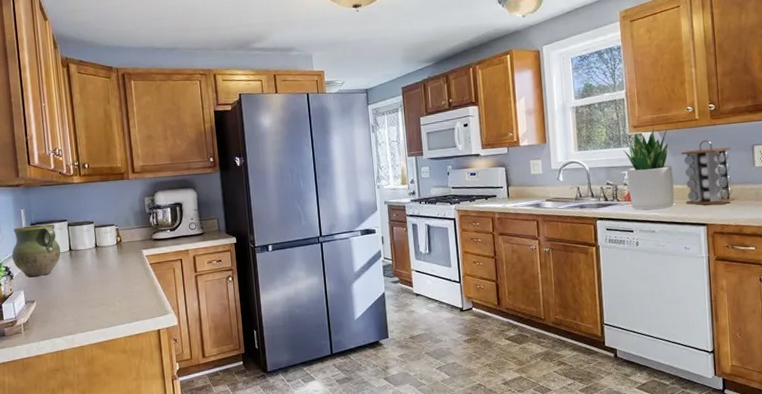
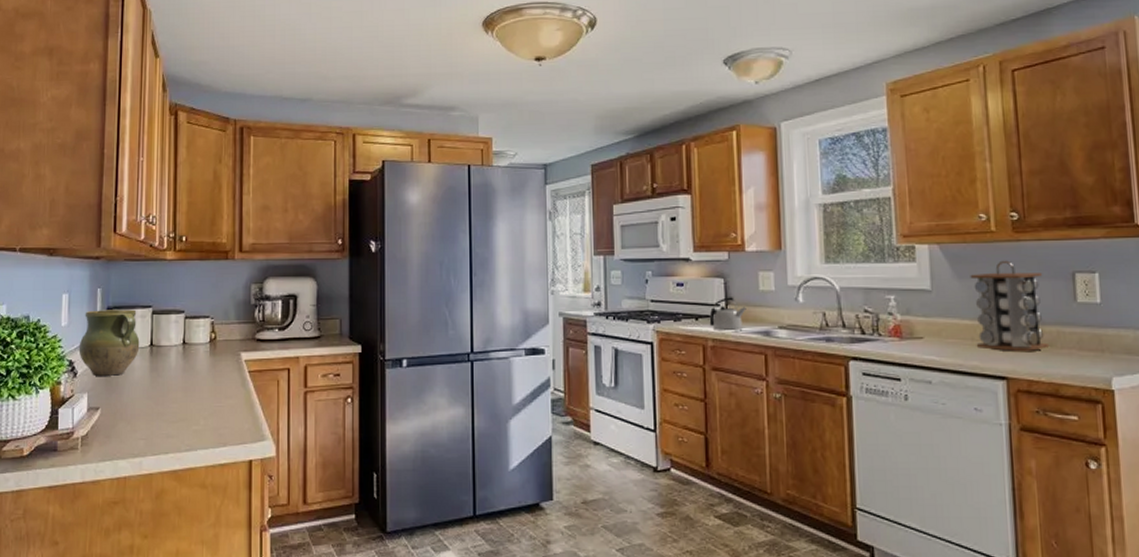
kettle: none [495,180,522,207] -> present [709,297,746,331]
planter: present [623,126,674,210] -> none [888,237,960,352]

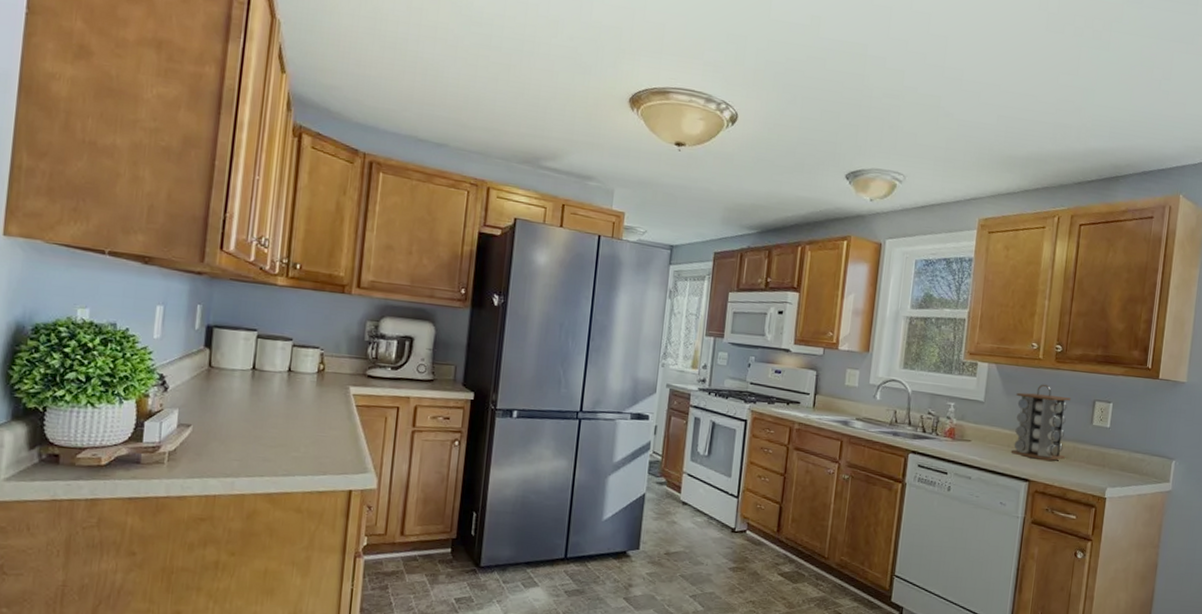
ceramic jug: present [78,309,140,376] -> none [171,326,241,395]
kettle: present [709,297,746,331] -> none [798,388,832,419]

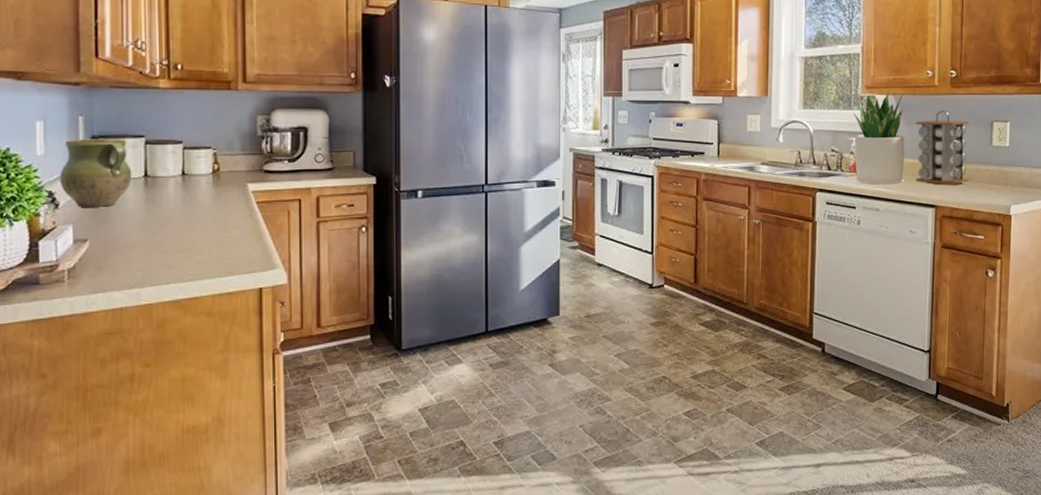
ceramic jug: none [171,326,241,395] -> present [59,139,132,207]
planter: none [950,357,1007,454] -> present [853,89,905,185]

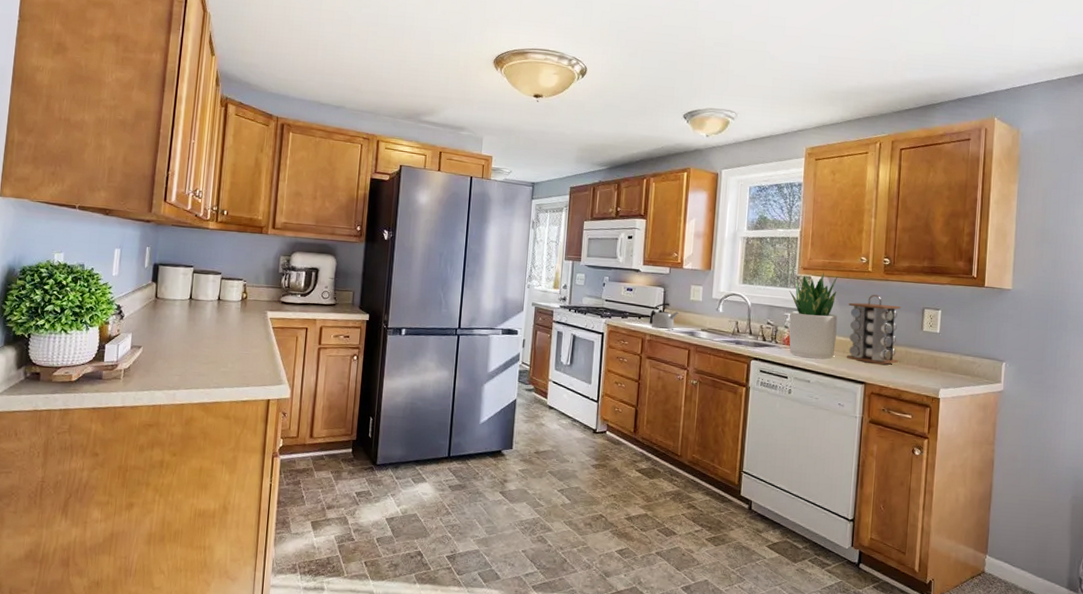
ceramic jug: present [59,139,132,207] -> none [126,265,181,321]
kettle: none [703,137,735,167] -> present [649,303,679,330]

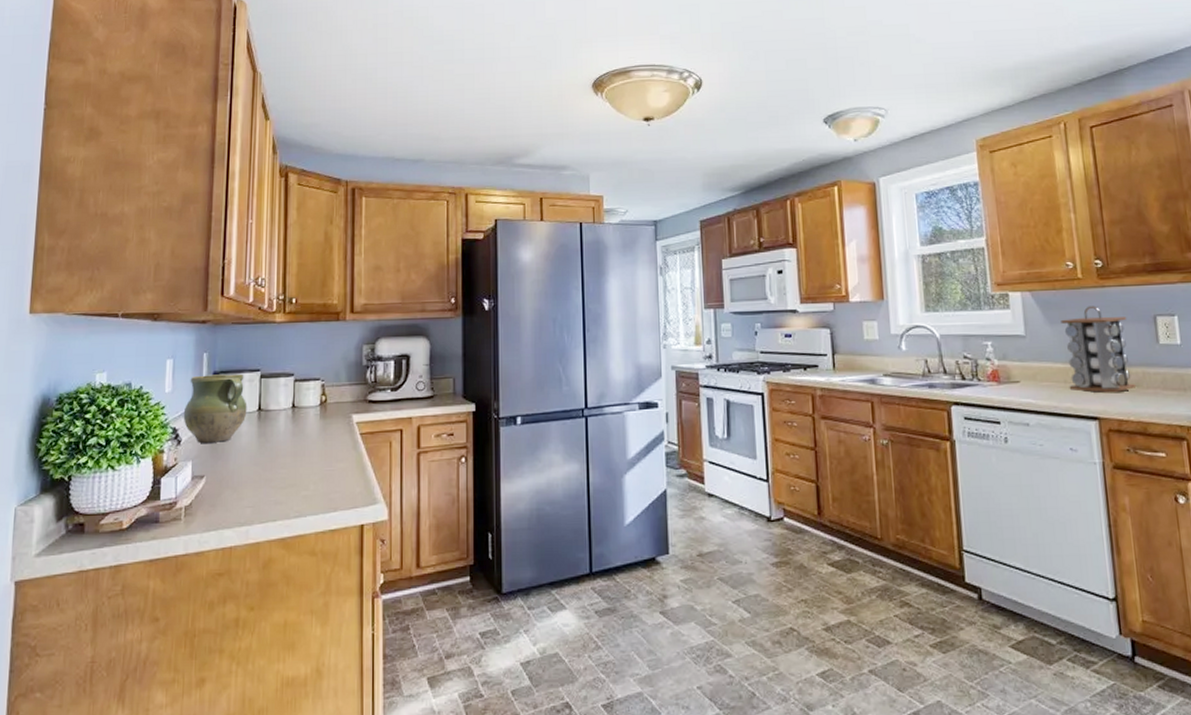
ceramic jug: none [126,265,181,321] -> present [183,374,248,443]
kettle: present [649,303,679,330] -> none [817,347,852,381]
planter: present [788,271,838,360] -> none [985,285,1054,395]

